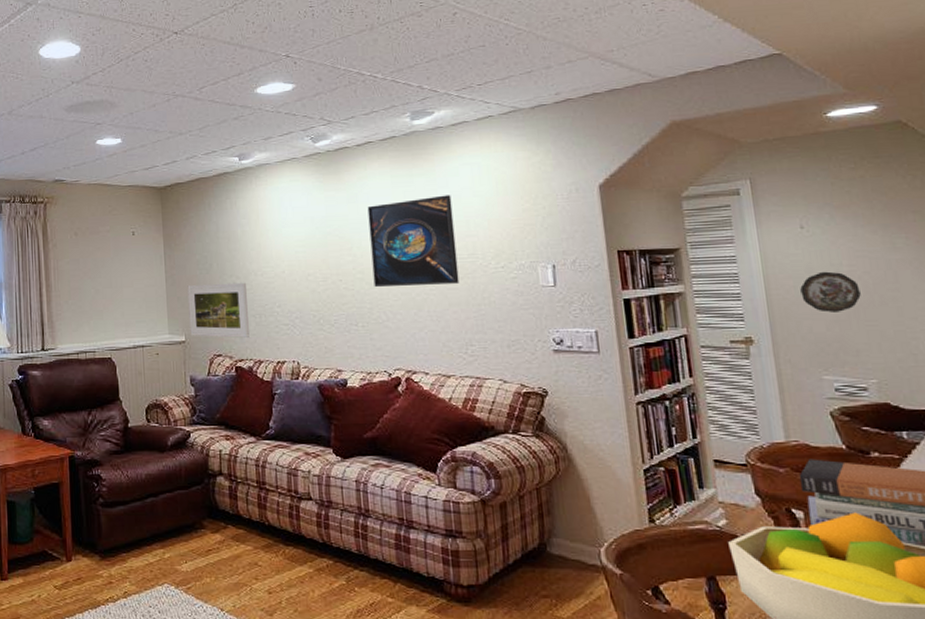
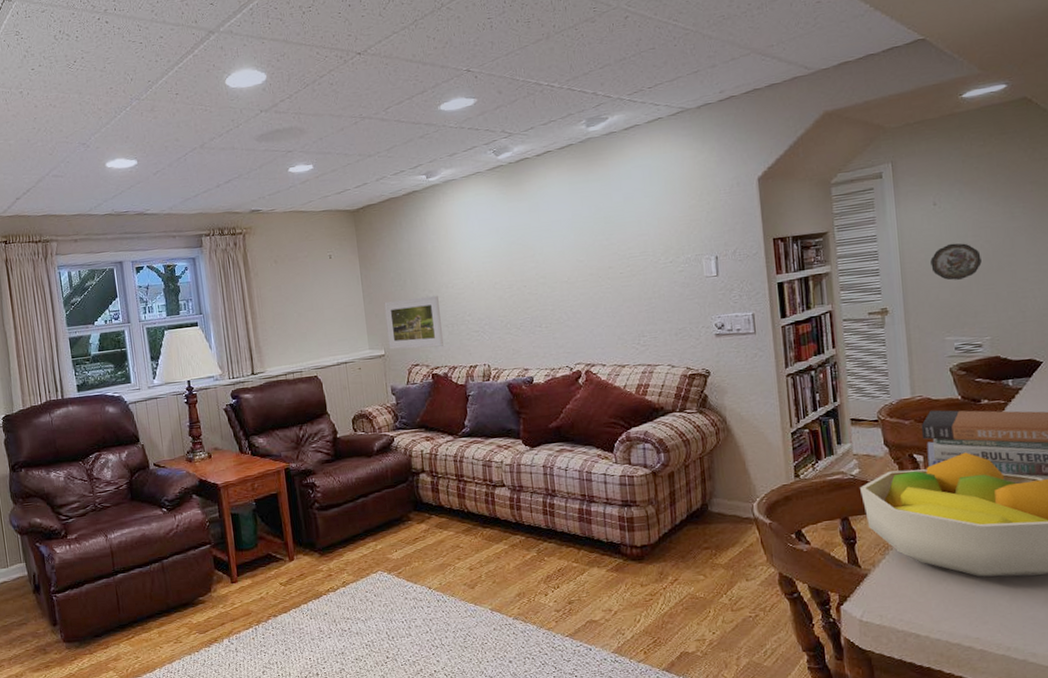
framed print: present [367,195,460,287] -> none [548,197,633,290]

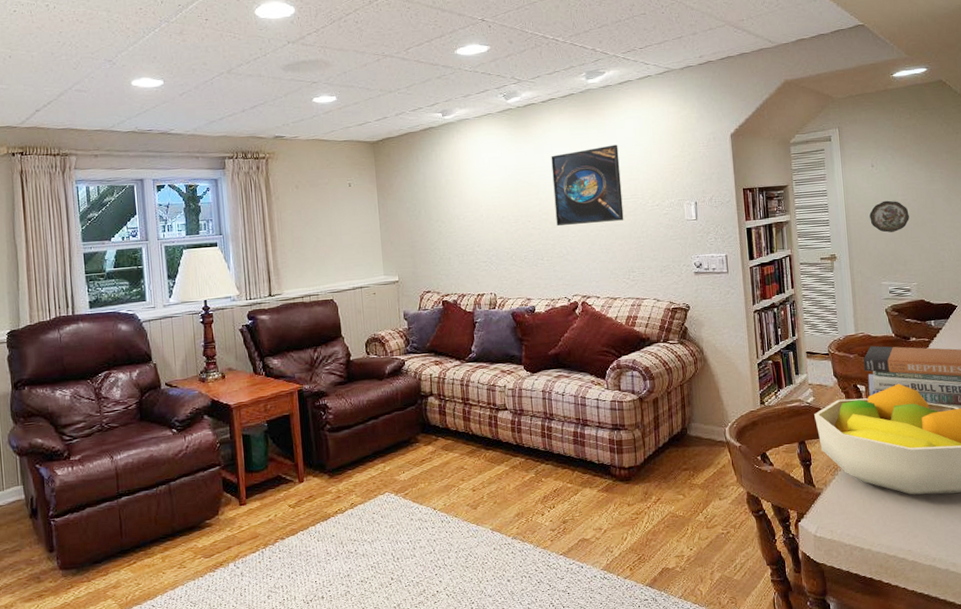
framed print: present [384,295,443,350] -> none [399,226,454,276]
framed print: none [548,197,633,290] -> present [551,144,624,226]

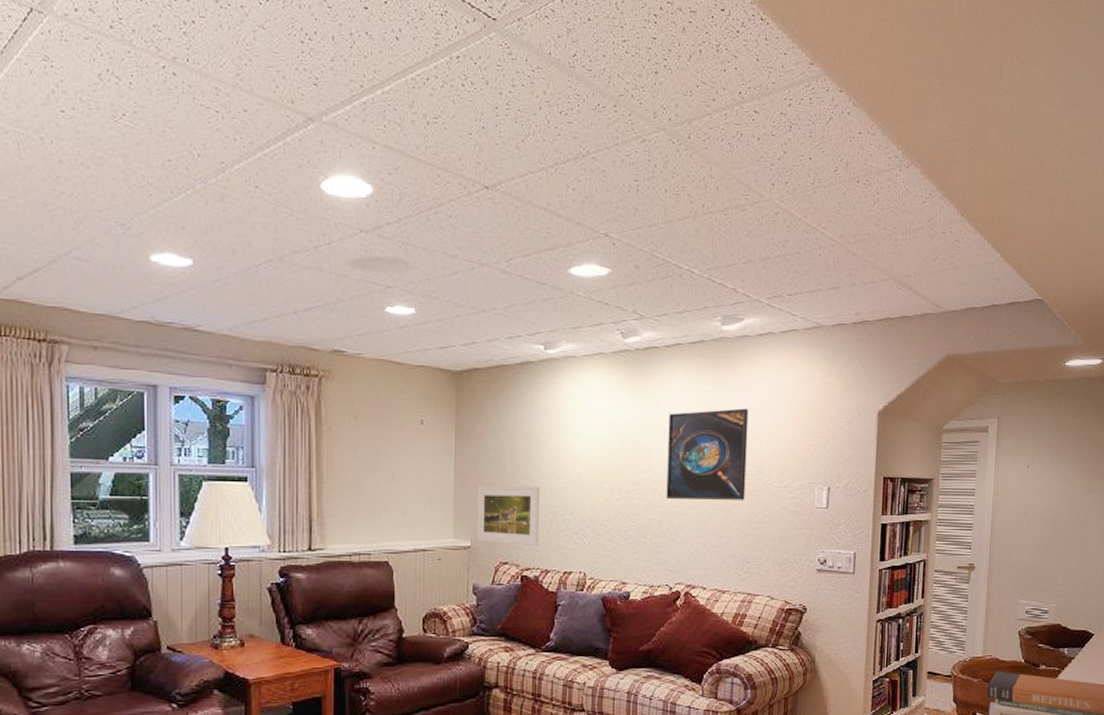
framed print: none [399,226,454,276] -> present [476,485,540,545]
decorative plate: present [869,200,909,233] -> none [1017,508,1059,545]

